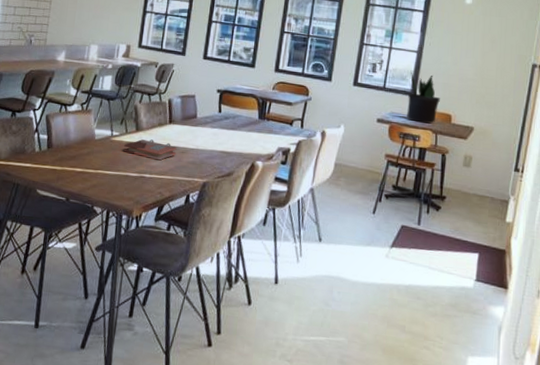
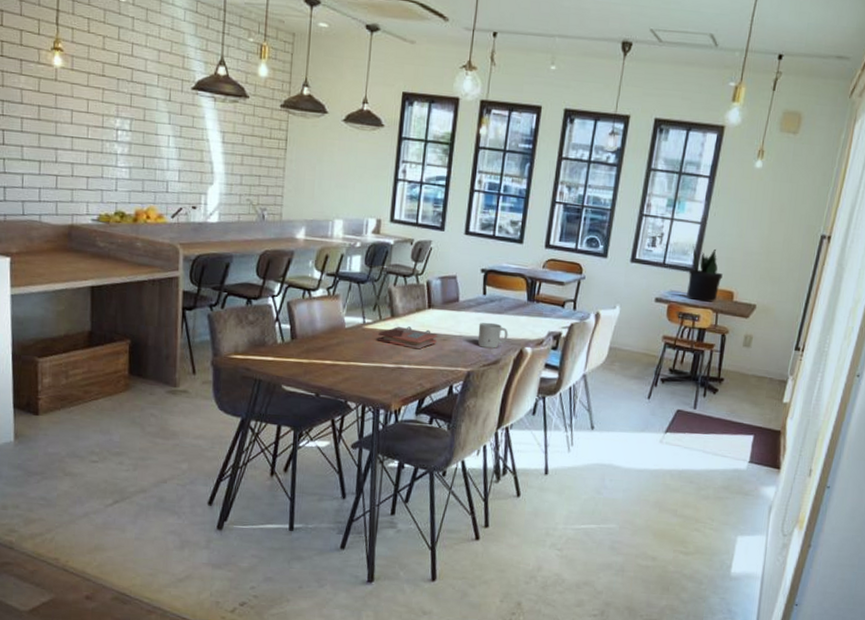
mug: none [213,137,241,162] -> present [477,322,509,349]

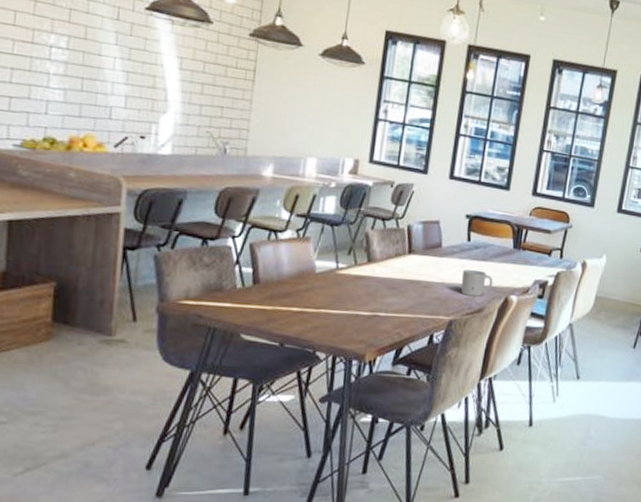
phonebook: present [378,326,437,350] -> none [352,272,418,297]

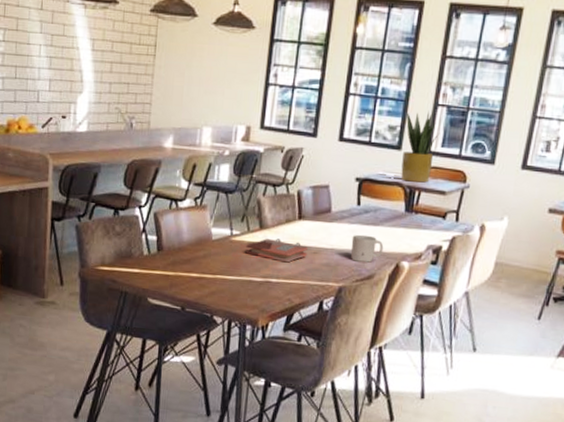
phonebook: none [352,272,418,297] -> present [245,238,308,263]
planter: none [509,155,544,222] -> present [400,110,439,183]

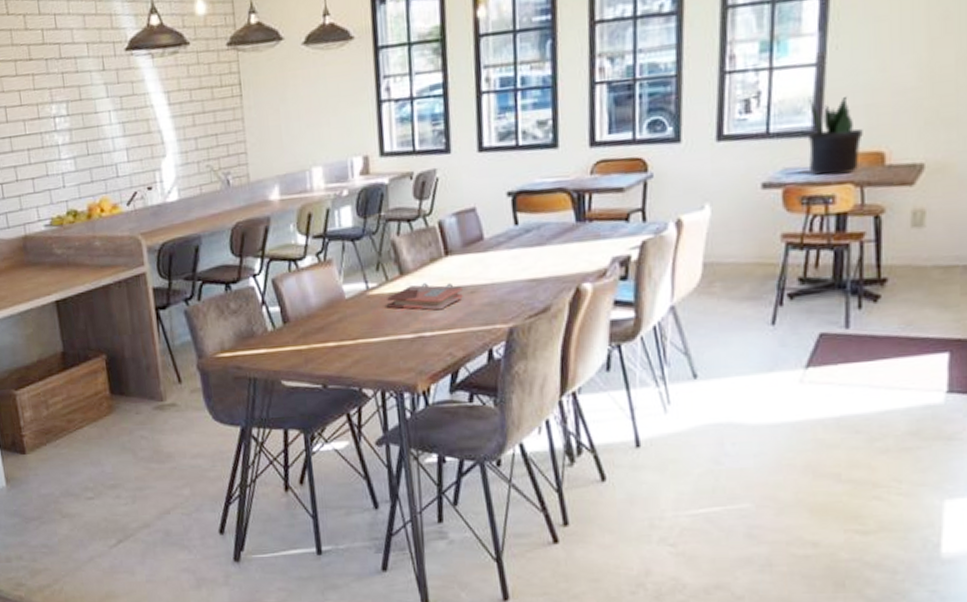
mug: present [350,234,384,263] -> none [514,259,557,294]
planter: present [400,110,439,183] -> none [556,92,603,185]

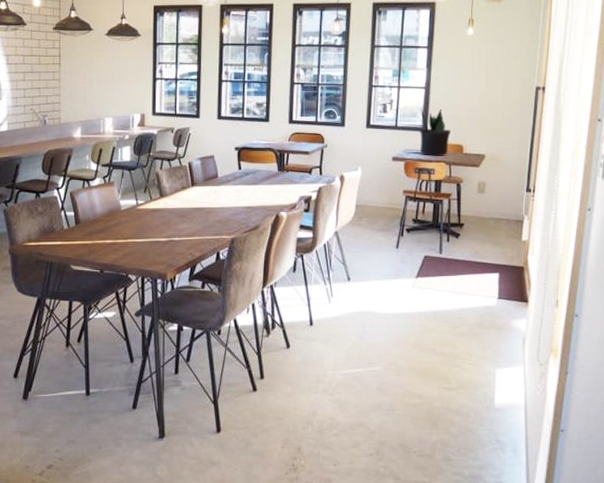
phonebook: present [387,282,463,311] -> none [150,204,202,223]

